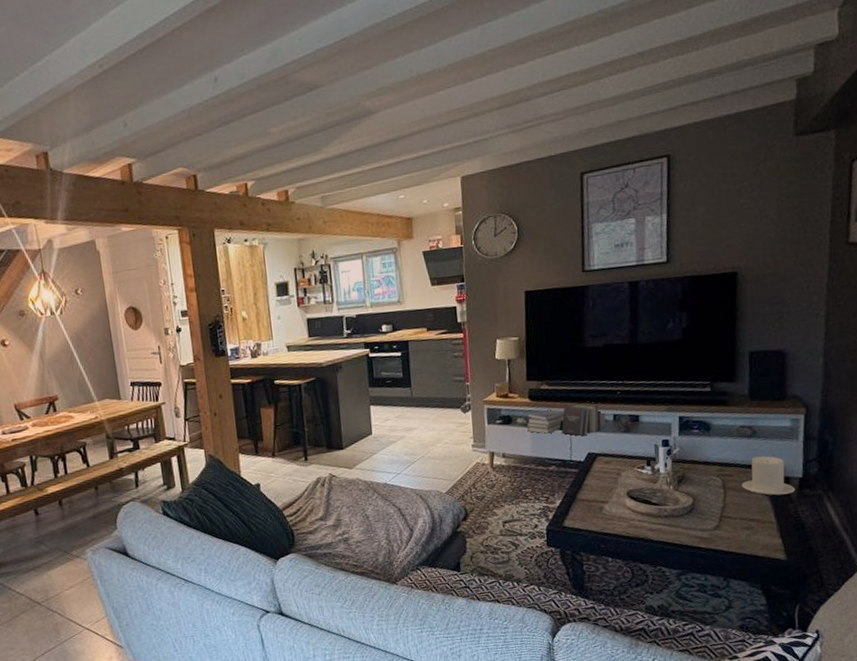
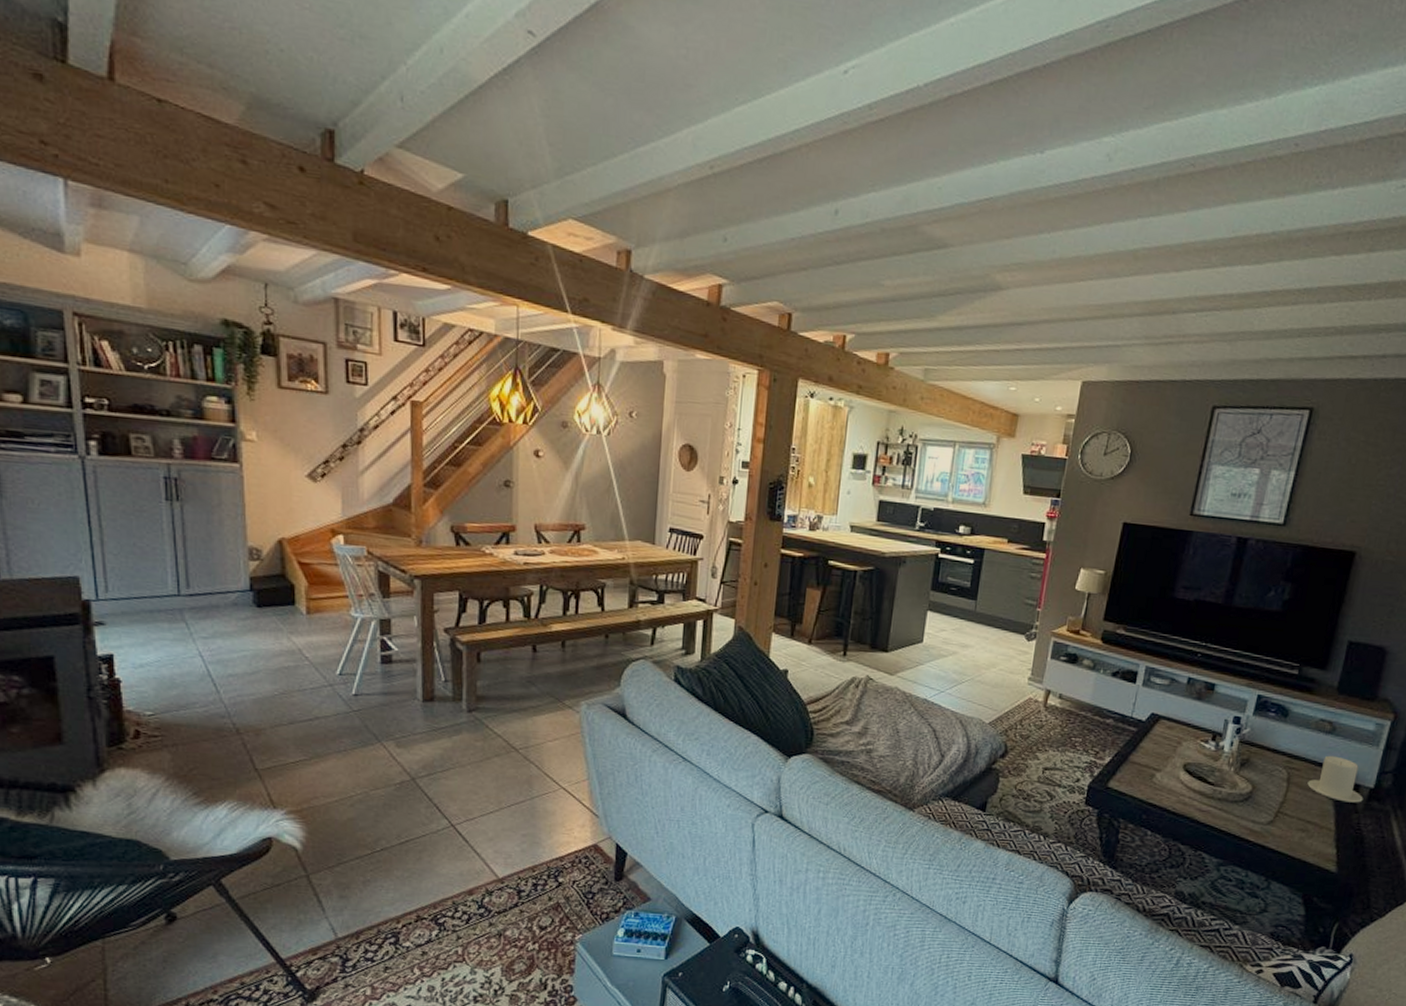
books: present [526,410,564,435] -> none [1091,657,1136,684]
books: present [561,401,606,437] -> none [1128,656,1181,694]

